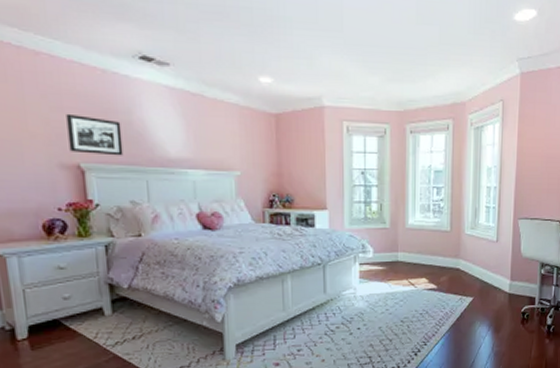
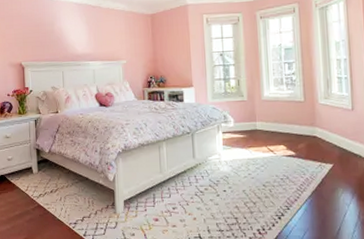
picture frame: present [66,113,124,156] -> none [15,29,48,56]

